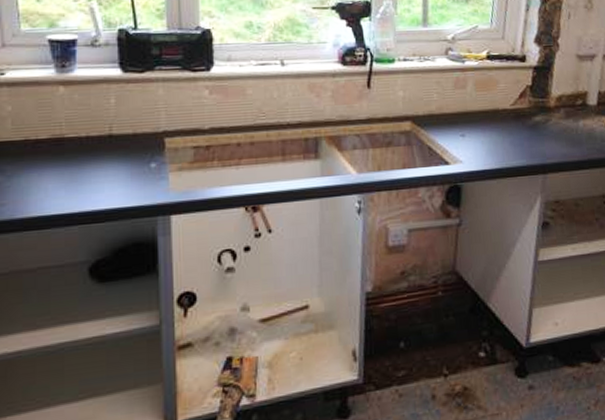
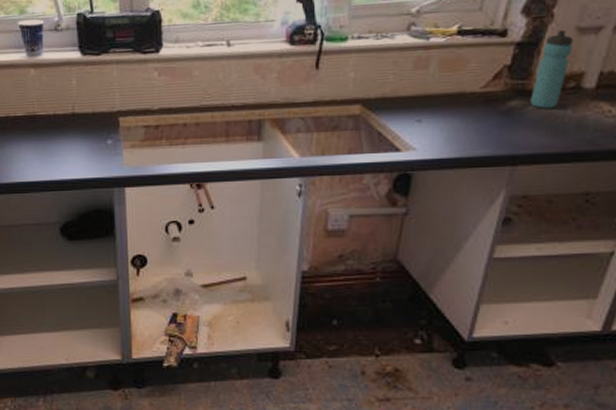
water bottle: none [550,56,576,123] -> present [530,29,573,109]

